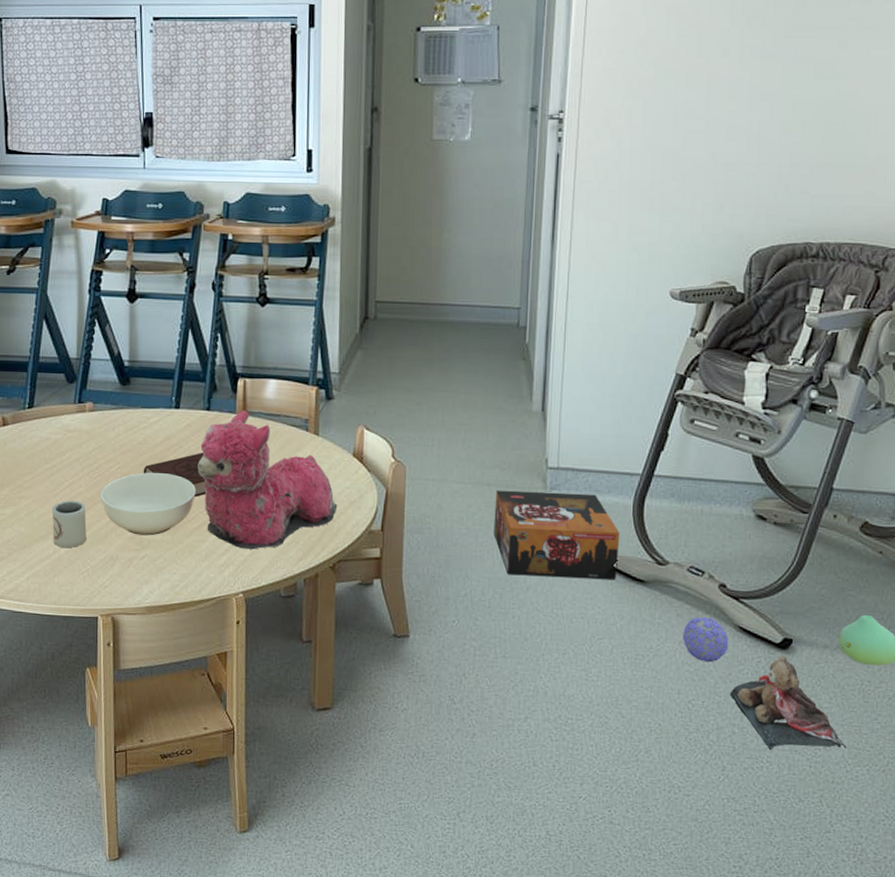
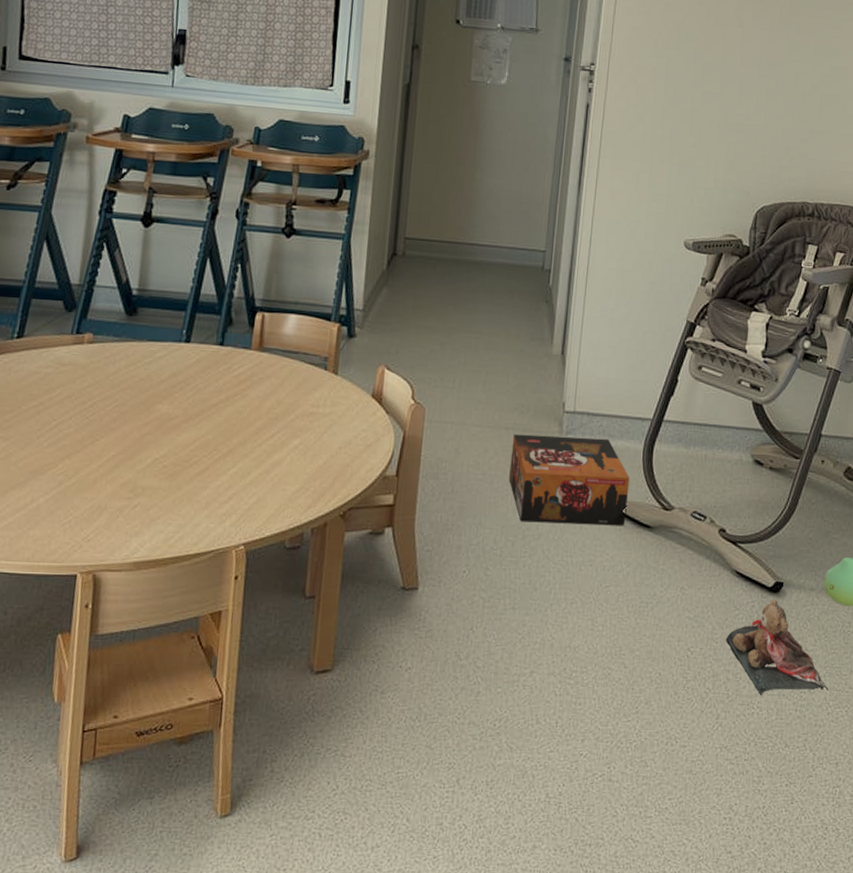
cup: present [51,500,87,549] -> none [32,442,74,497]
bowl: present [100,472,197,536] -> none [92,412,202,482]
book: present [143,452,207,497] -> none [143,390,214,439]
stuffed animal: present [197,411,337,550] -> none [204,347,352,497]
ball: present [683,617,729,663] -> none [684,562,726,608]

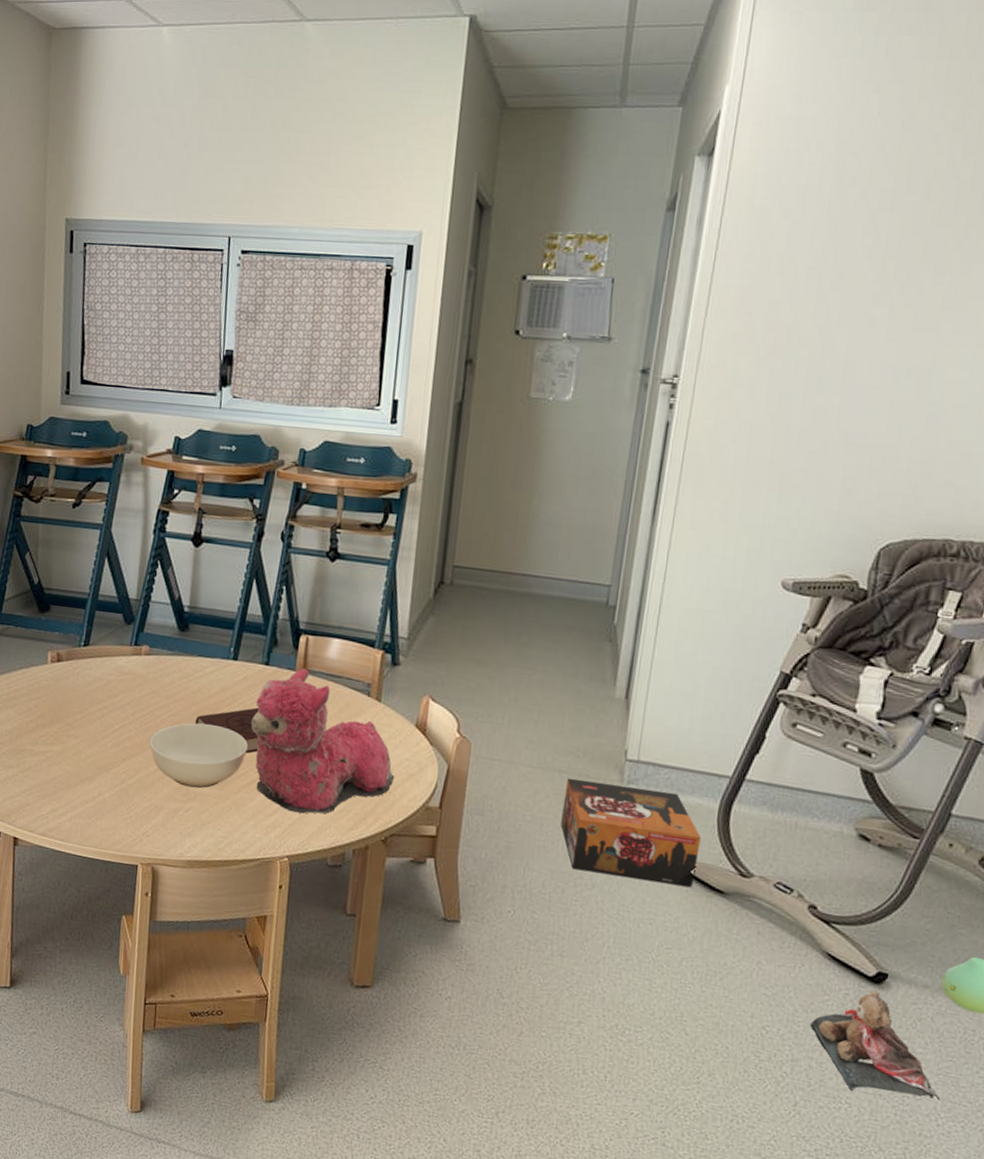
bowl: none [92,412,202,482] -> present [150,722,249,788]
book: none [143,390,214,439] -> present [195,707,260,753]
stuffed animal: none [204,347,352,497] -> present [251,668,395,814]

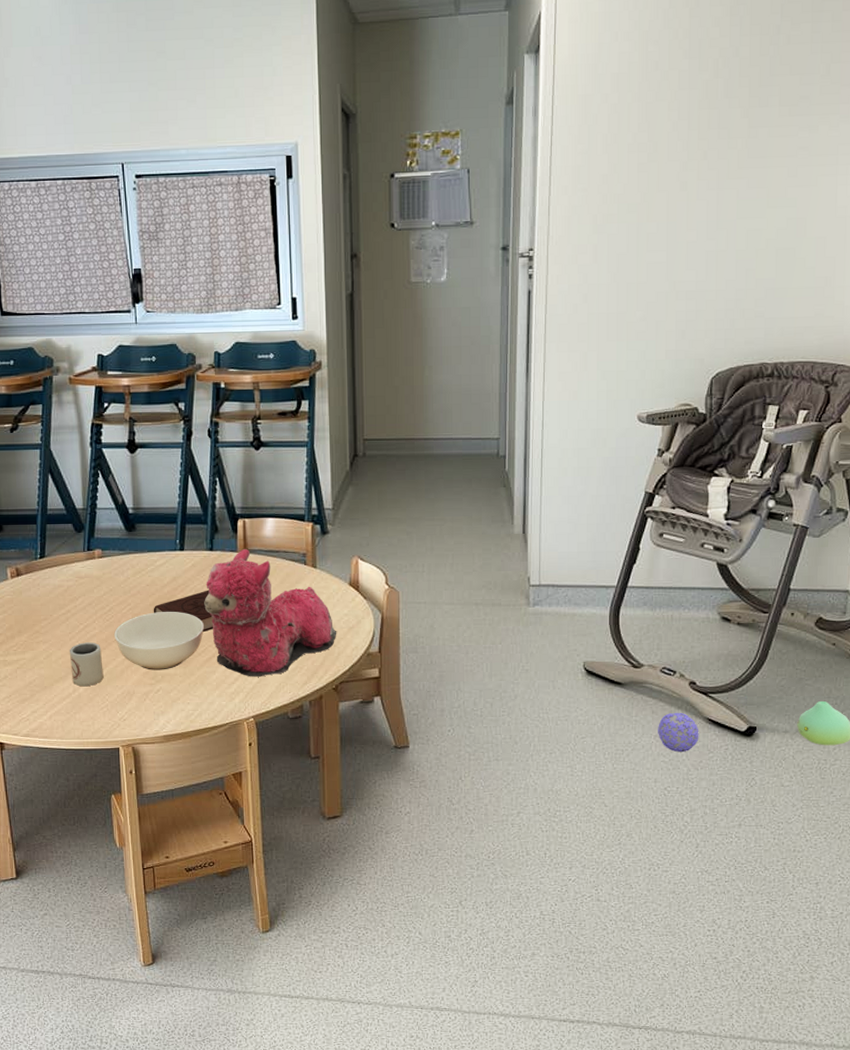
cup: none [98,743,134,793] -> present [69,642,104,687]
fireworks box: present [561,777,701,888] -> none [482,607,598,686]
ball: none [762,938,815,988] -> present [658,712,699,753]
teddy bear: present [809,990,941,1100] -> none [701,742,807,826]

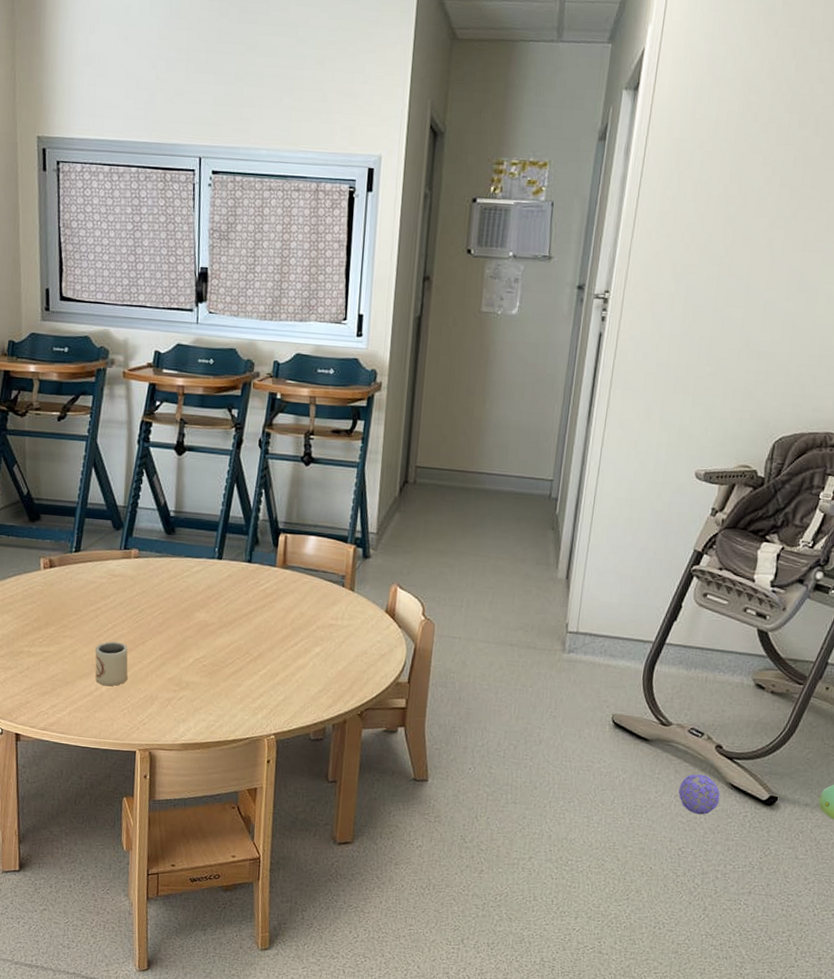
bowl: present [114,612,205,670] -> none [142,618,235,678]
book: present [153,590,214,632] -> none [184,602,245,644]
stuffed animal: present [204,549,337,677] -> none [236,564,368,695]

